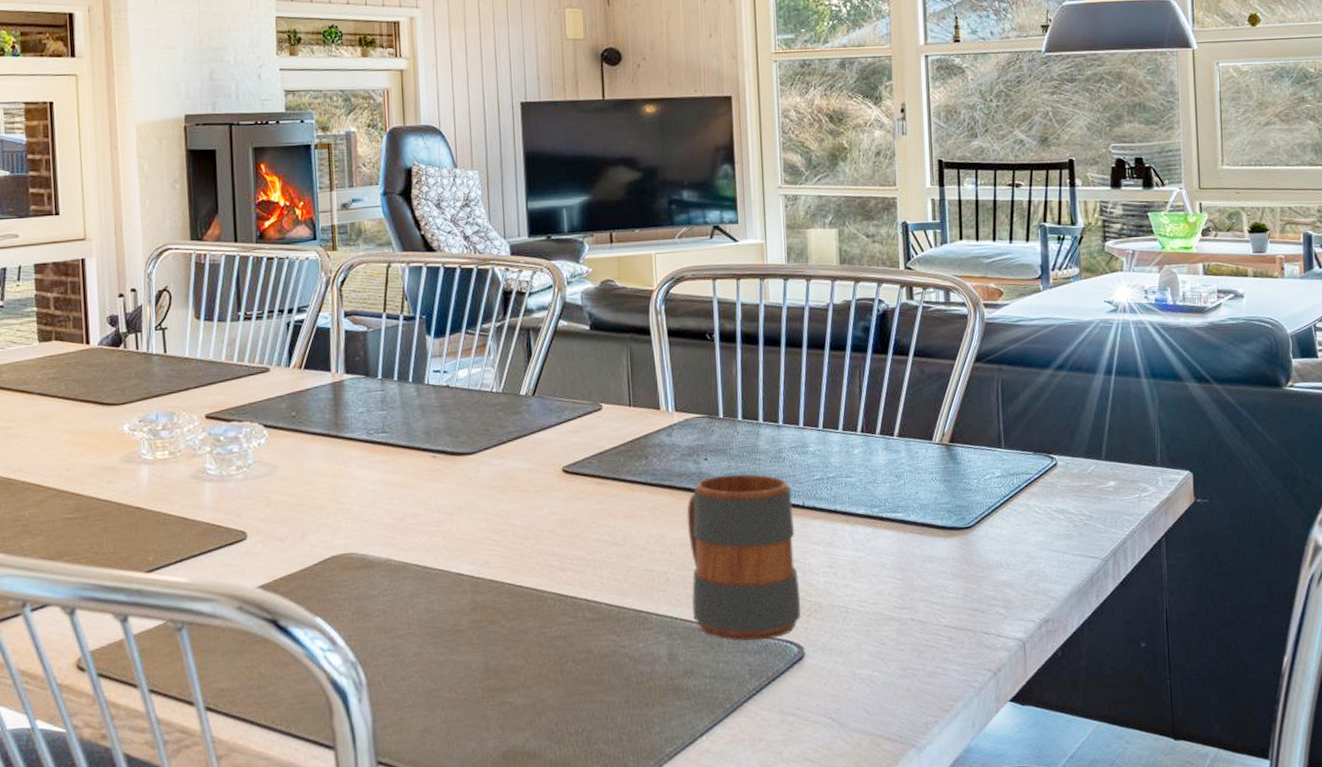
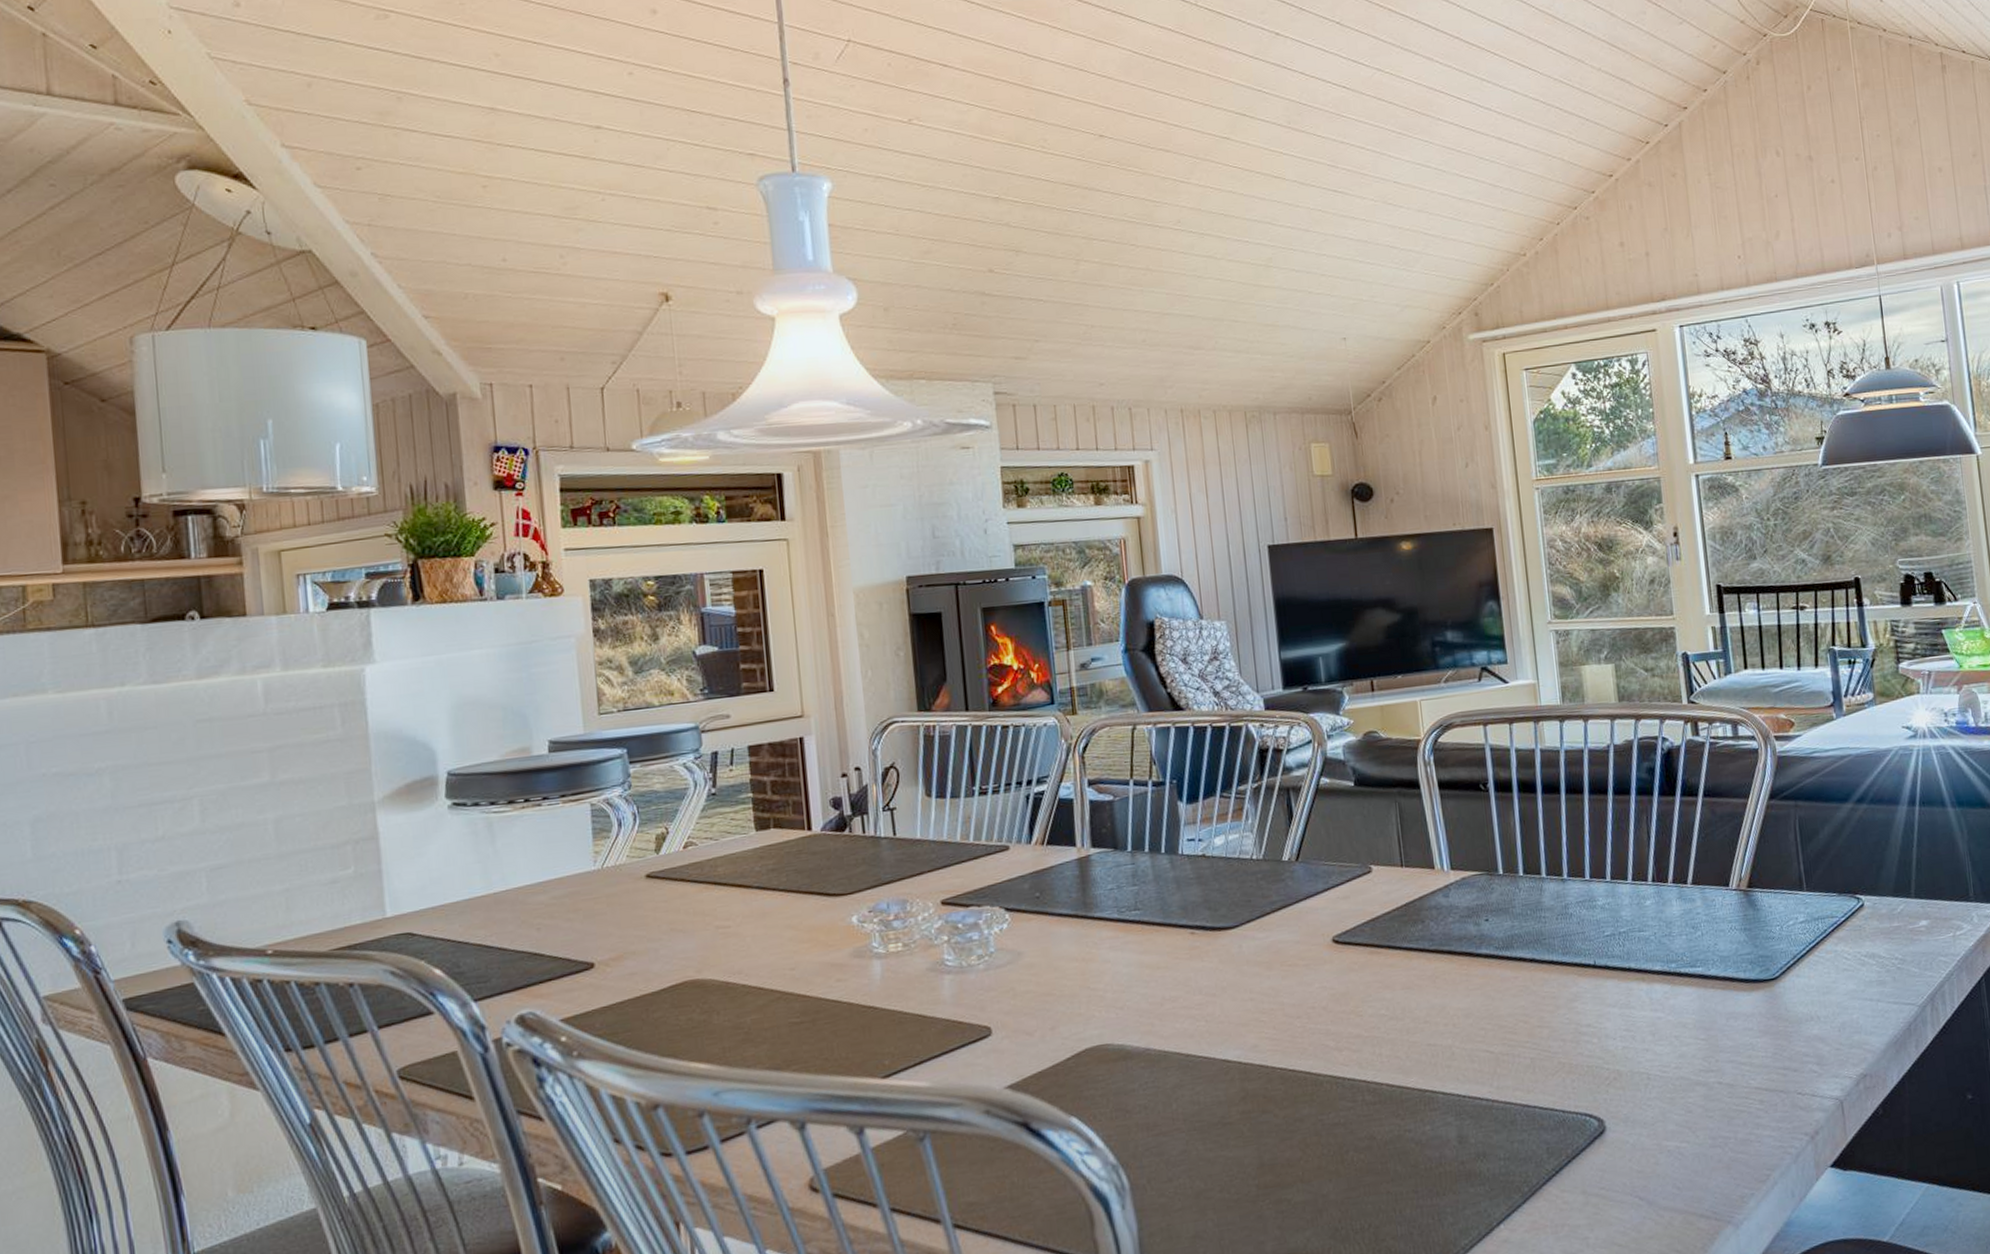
mug: present [686,474,802,641] -> none [1469,933,1600,1118]

